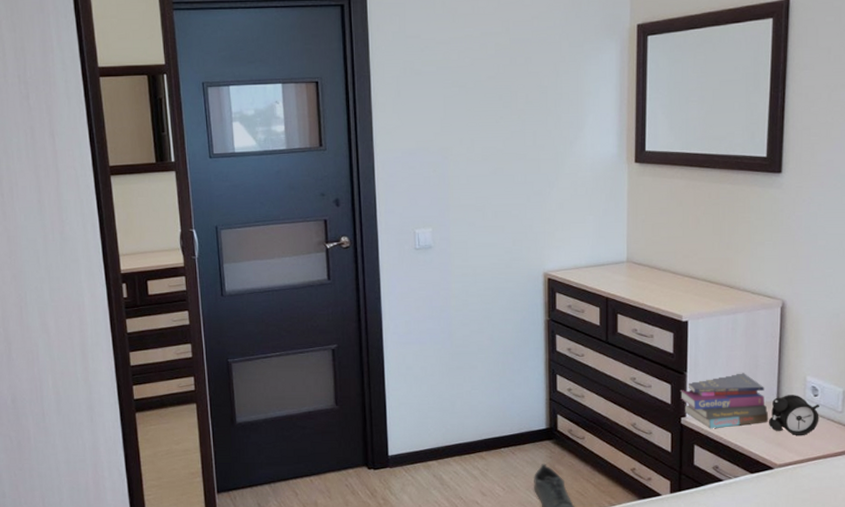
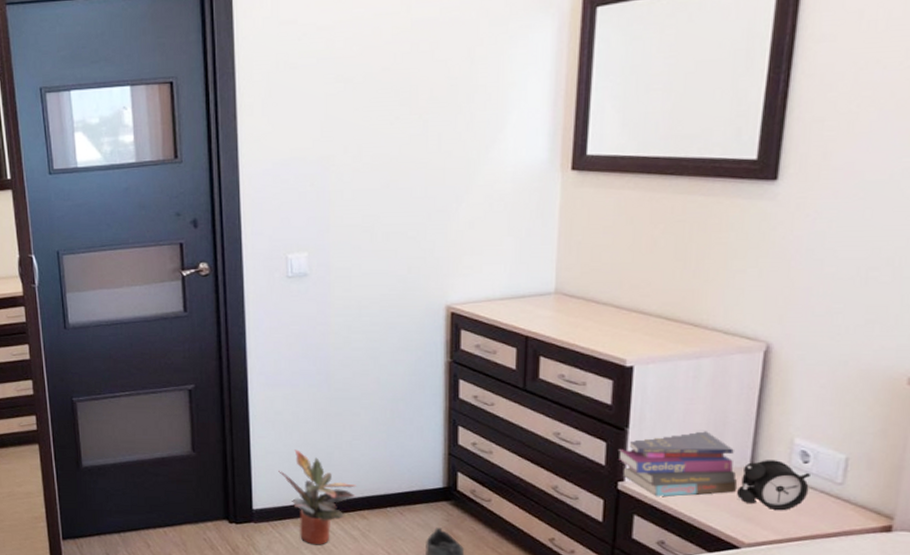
potted plant: none [410,400,476,485] -> present [278,449,356,545]

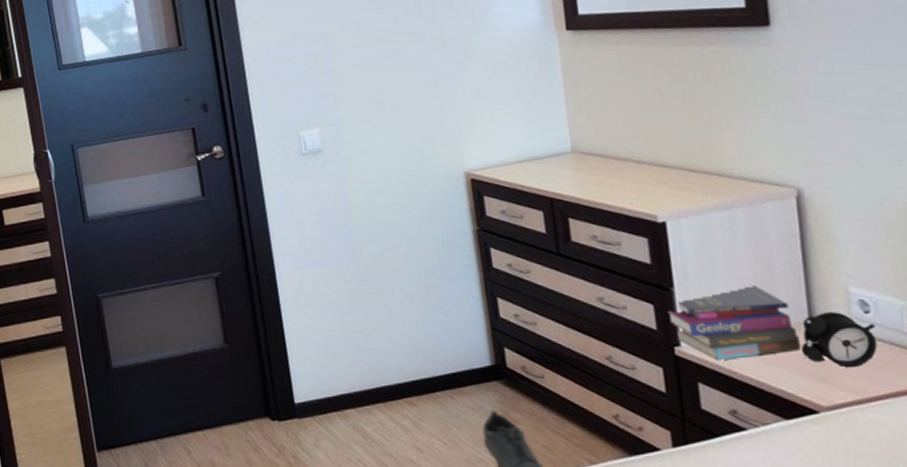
potted plant: present [278,449,356,545] -> none [317,334,402,440]

